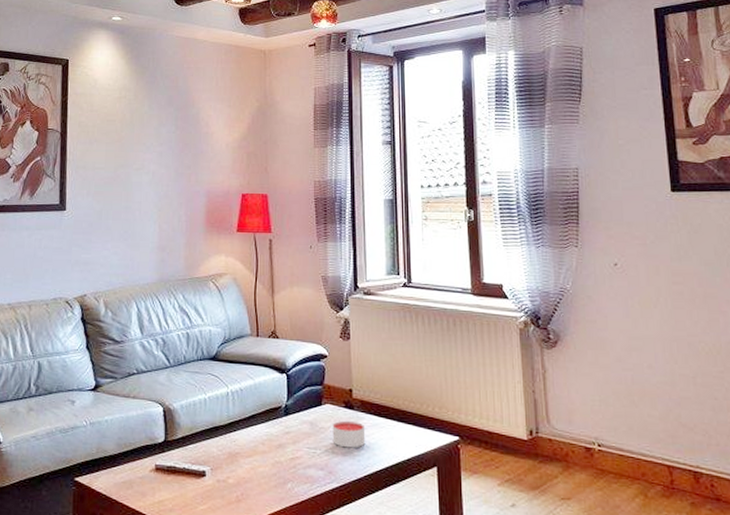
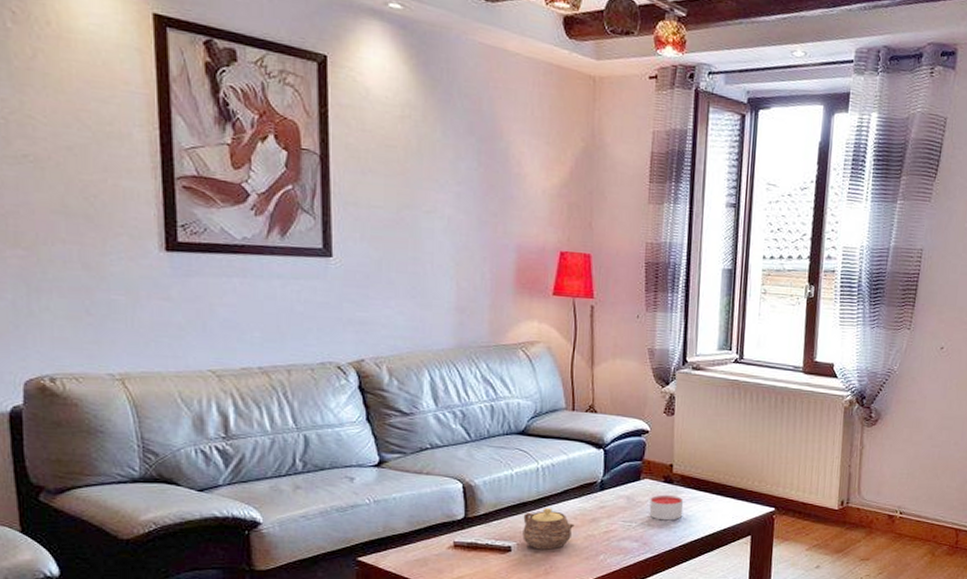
teapot: none [215,433,263,476] -> present [522,508,575,550]

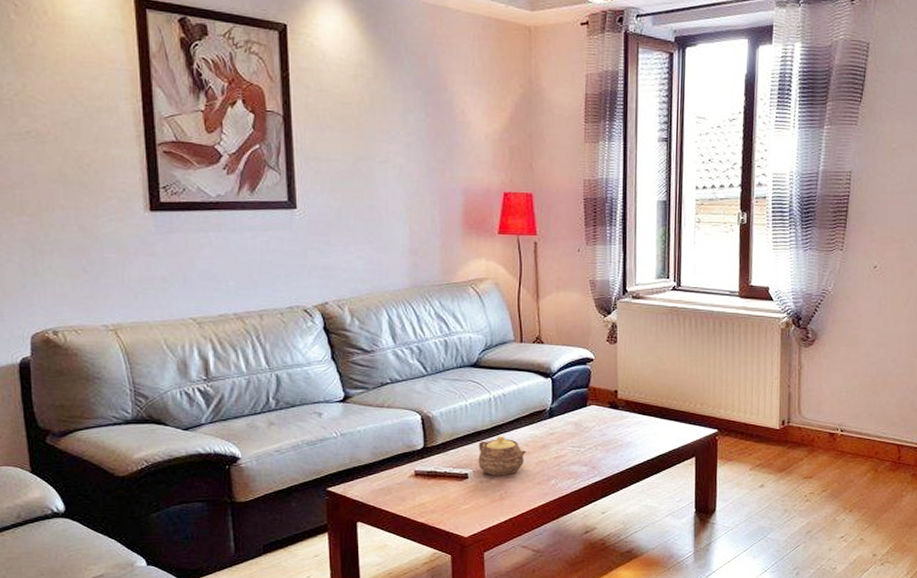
candle: present [649,494,684,521] -> none [596,419,629,445]

